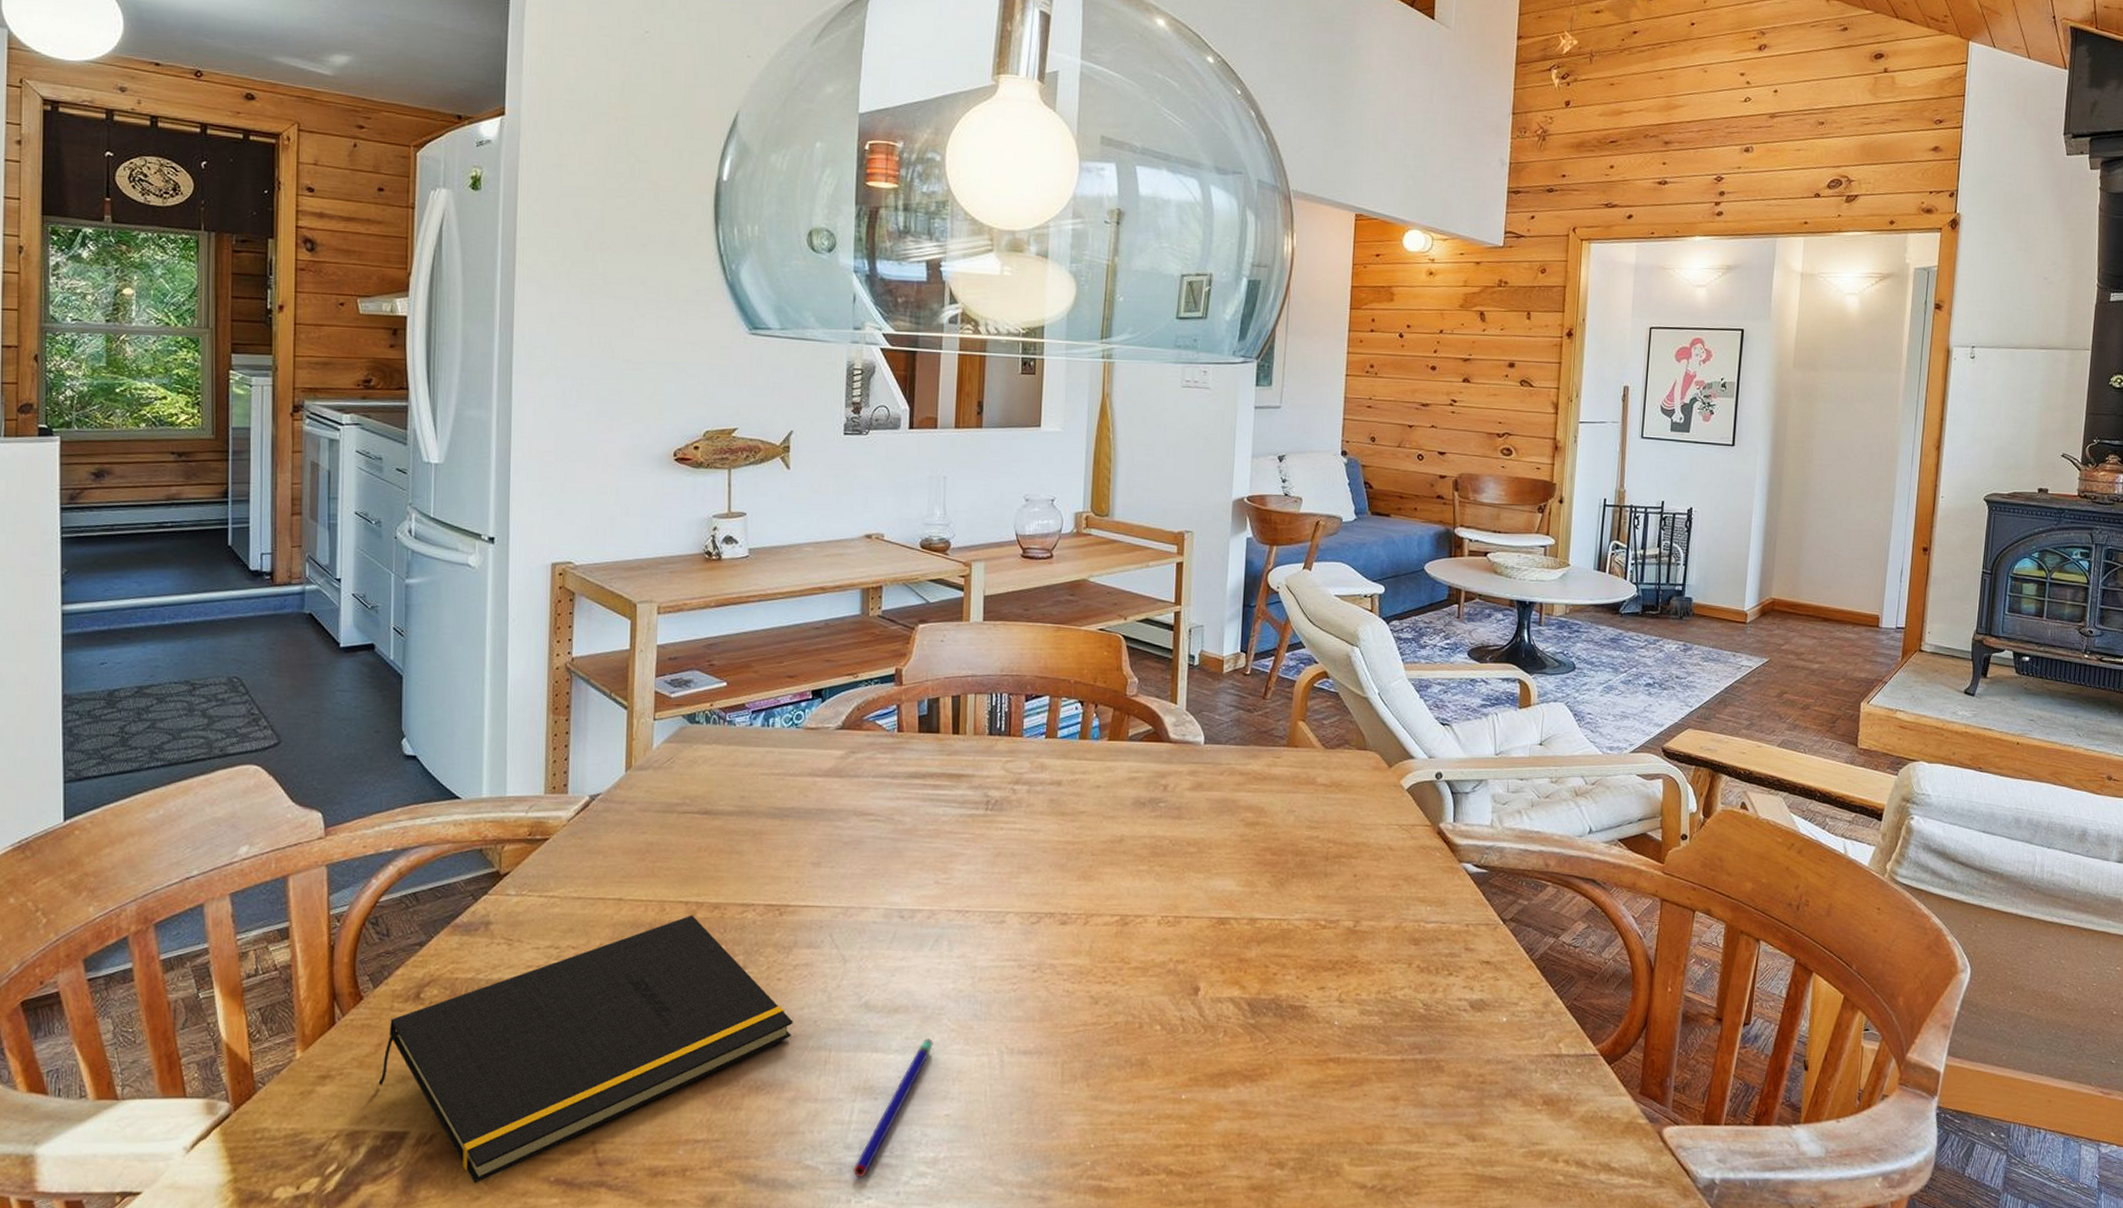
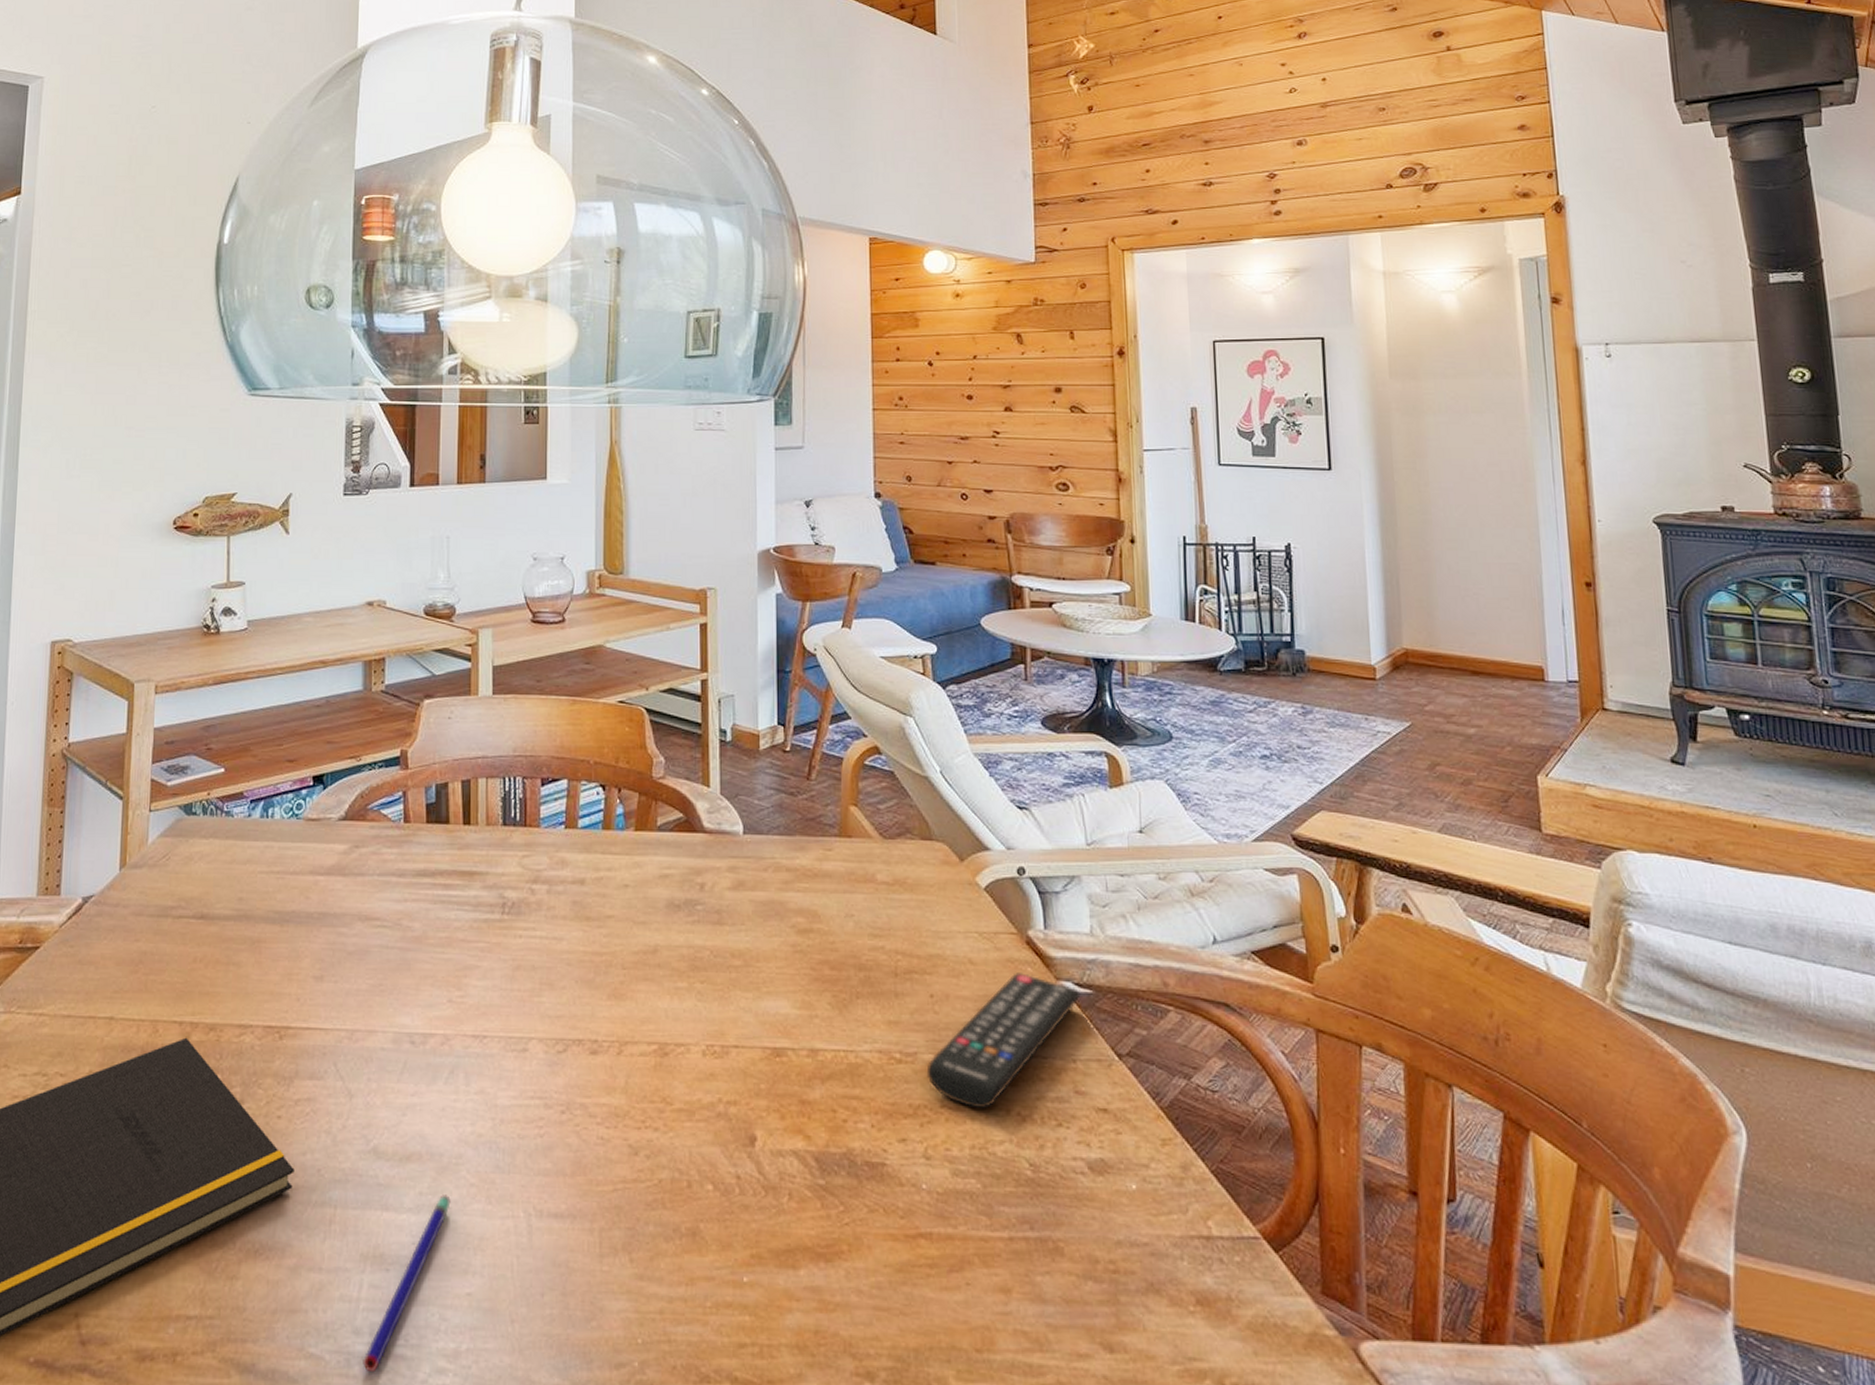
remote control: none [1345,857,1478,963] -> present [926,973,1081,1109]

